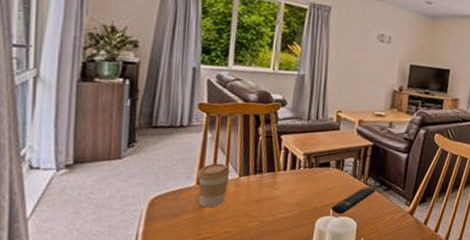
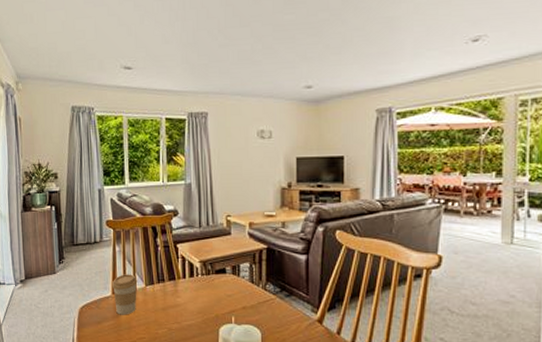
remote control: present [331,187,376,214] -> none [232,293,277,322]

